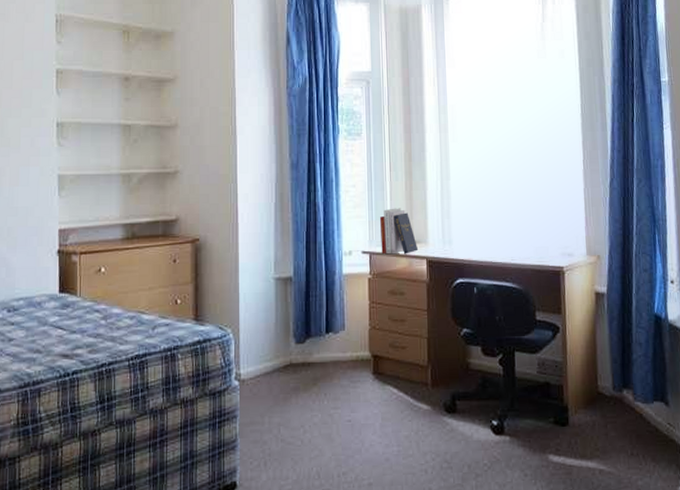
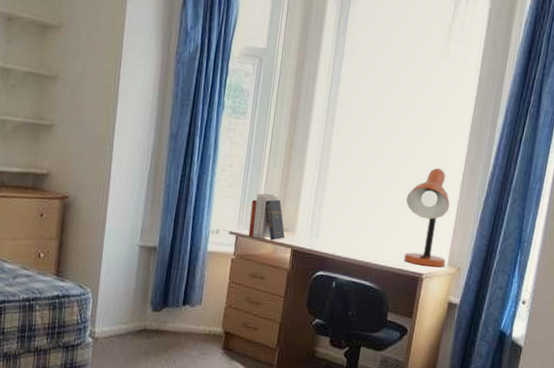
desk lamp: none [532,160,584,259] -> present [403,168,450,268]

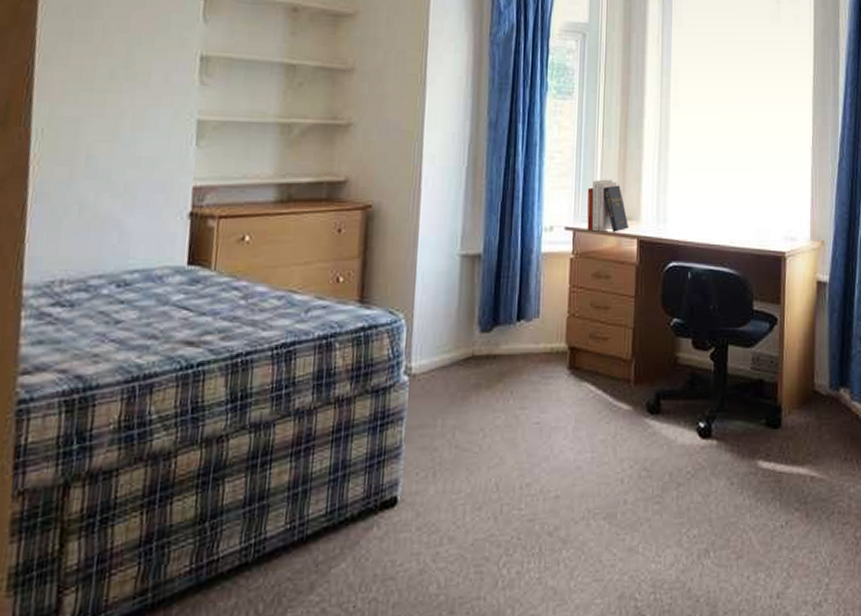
desk lamp: present [403,168,450,268] -> none [757,135,808,243]

